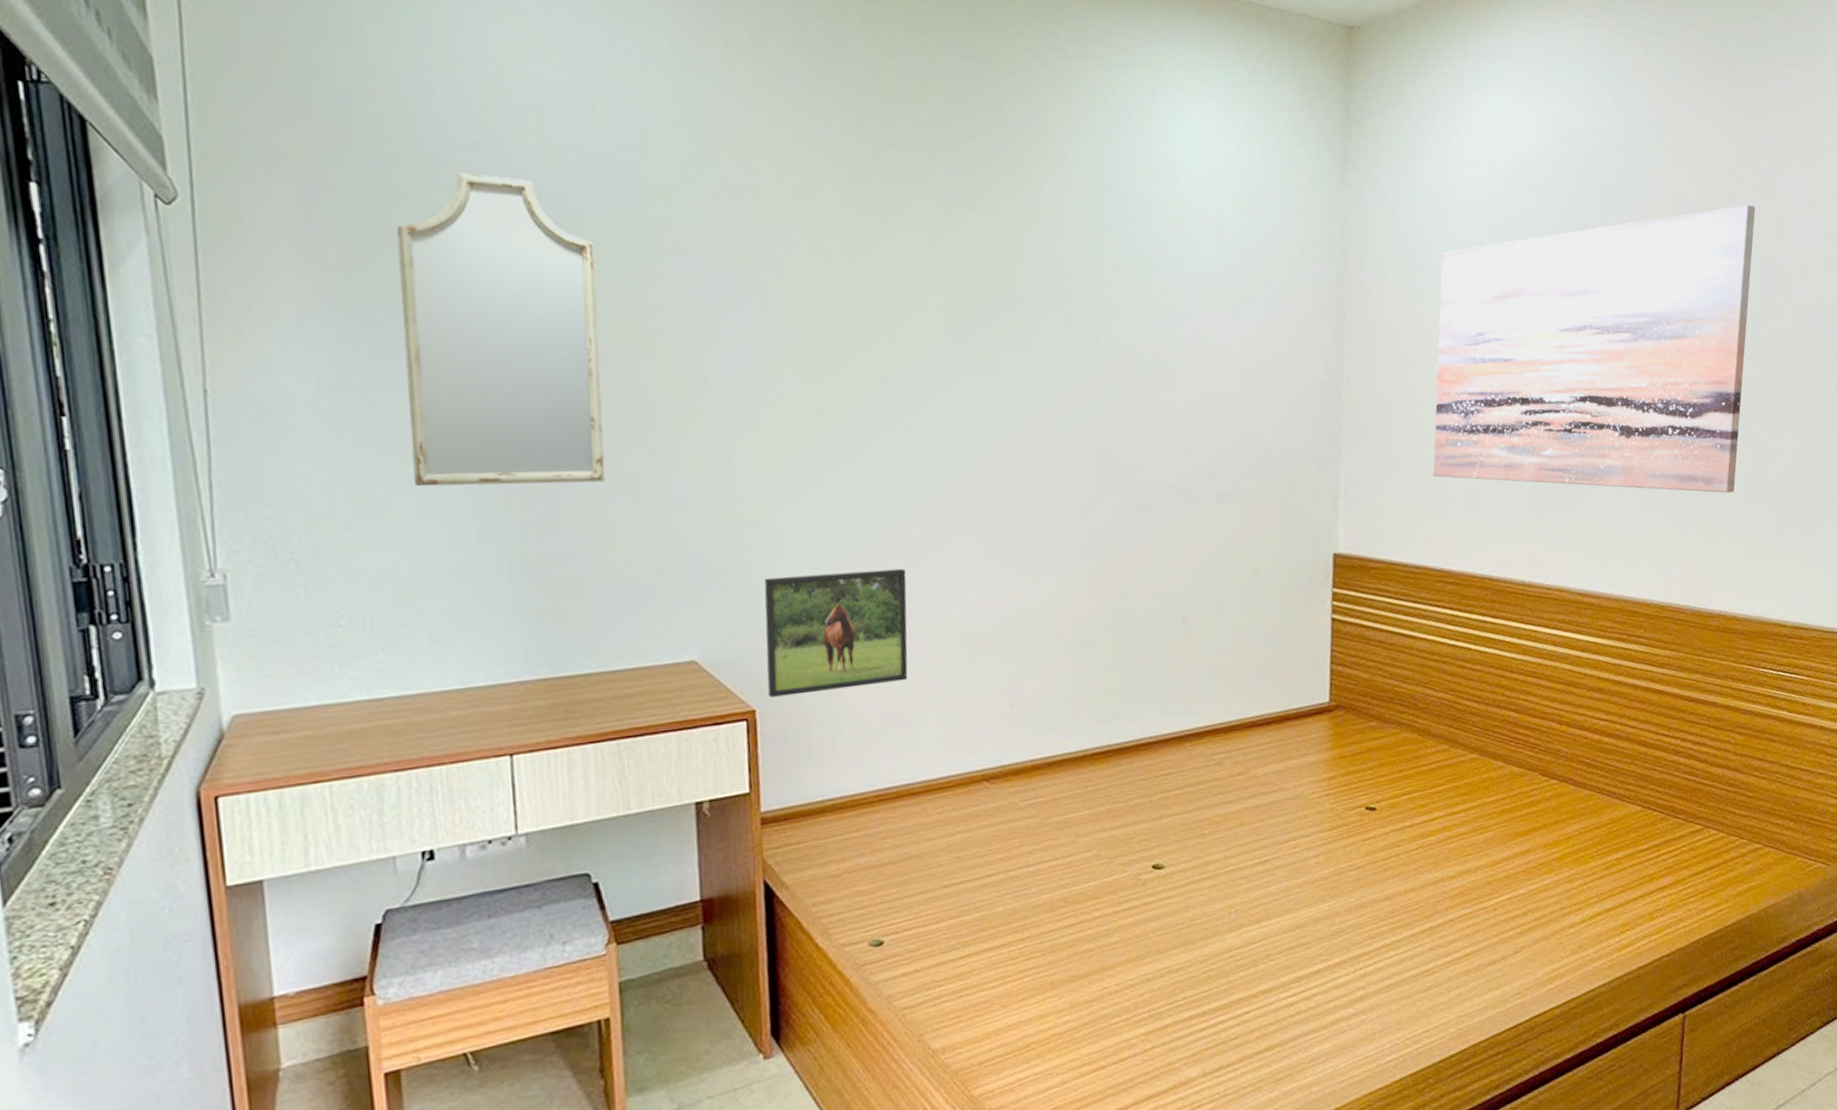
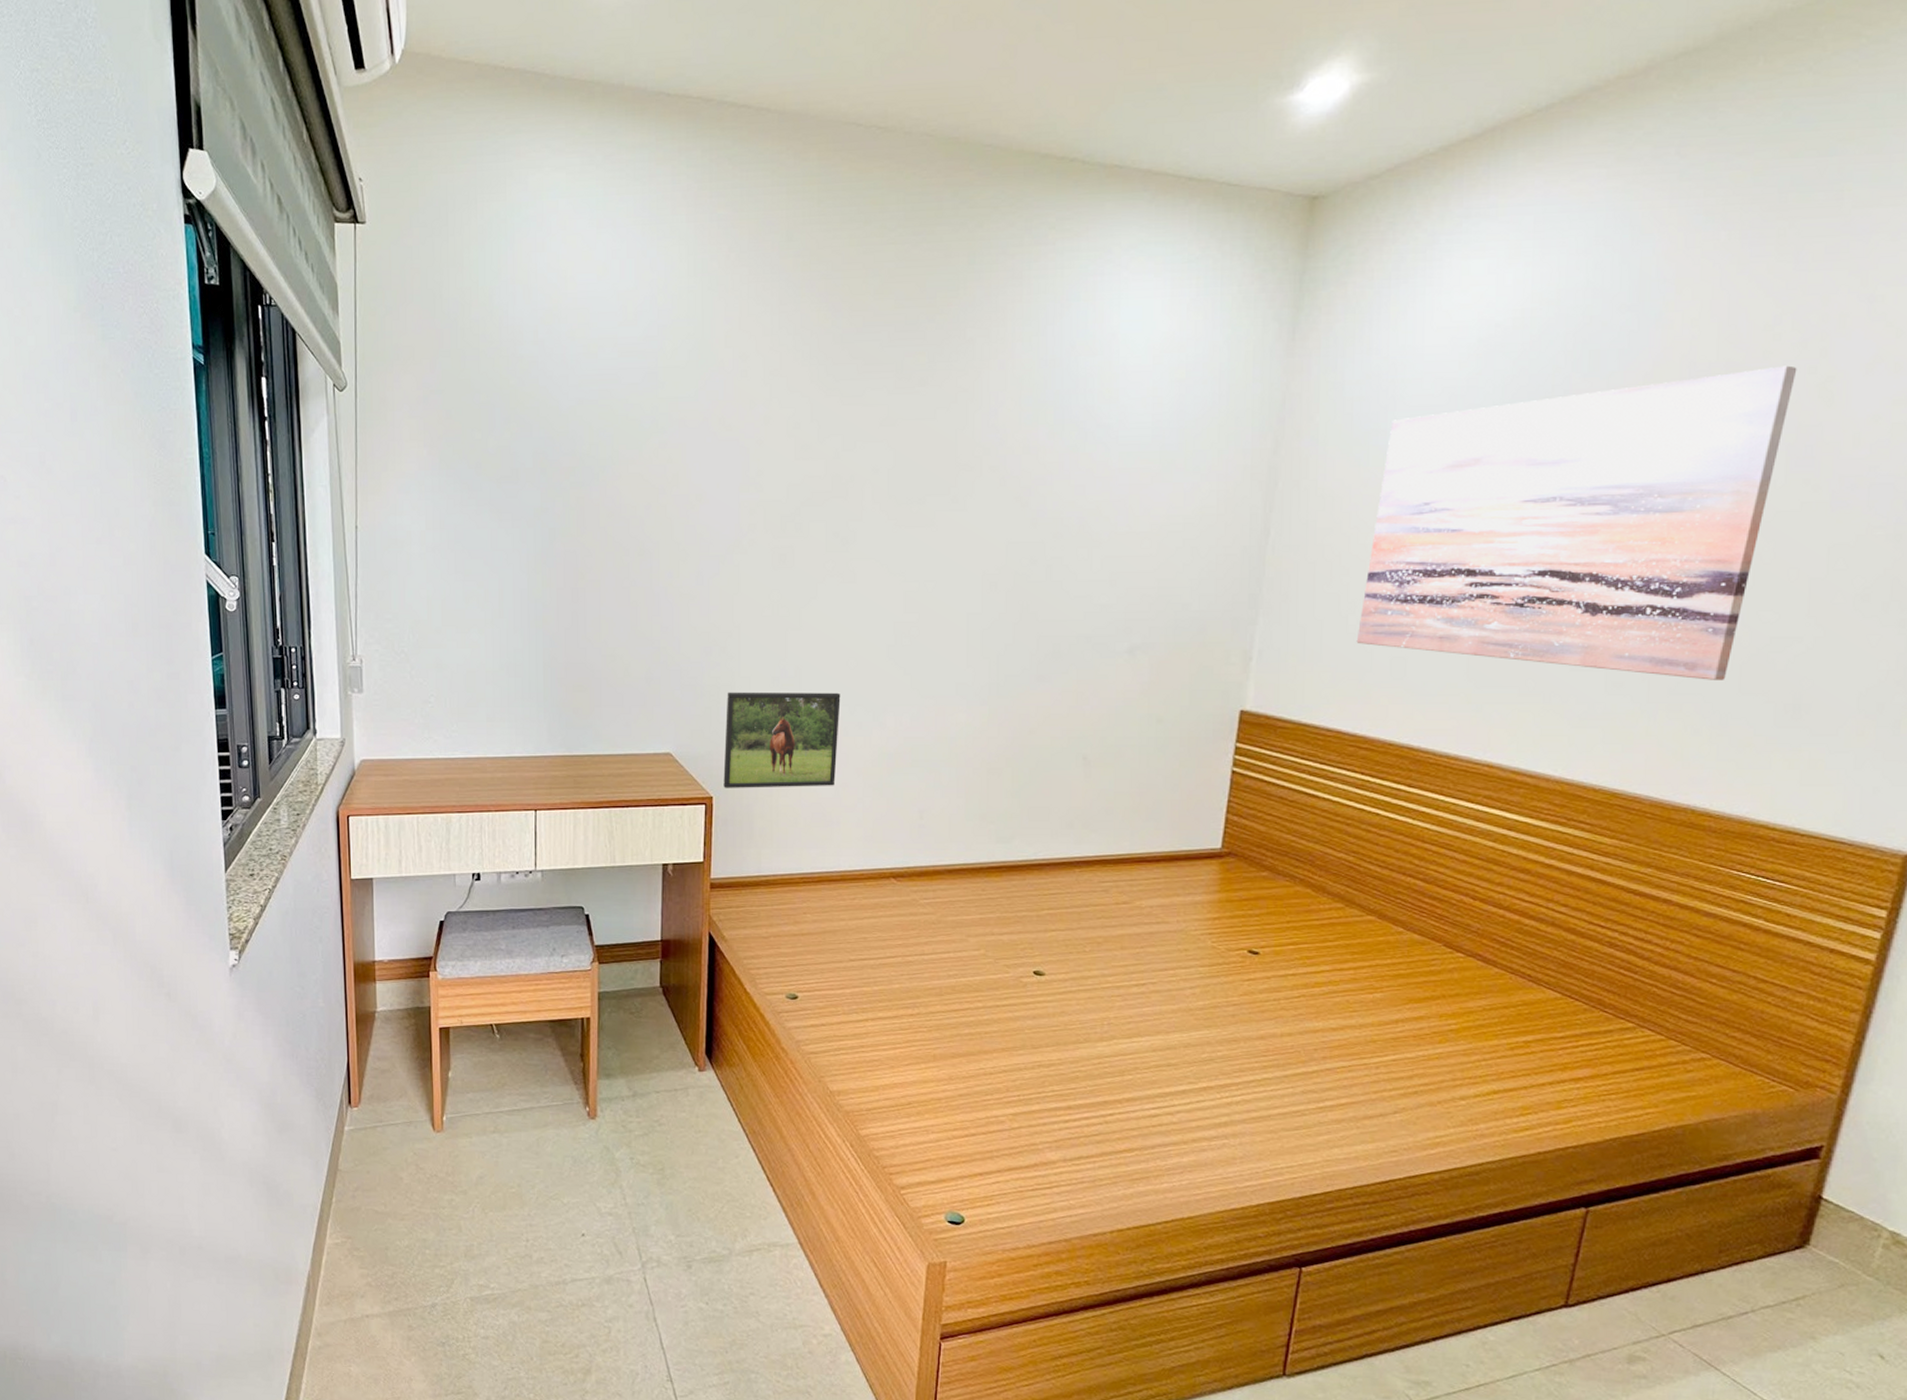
home mirror: present [396,173,606,487] -> none [483,363,619,607]

